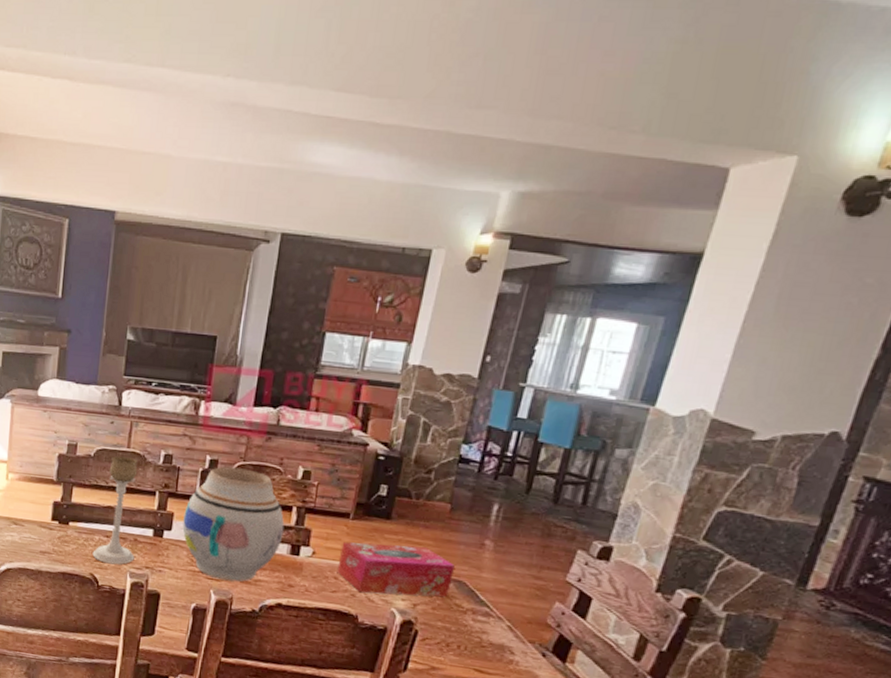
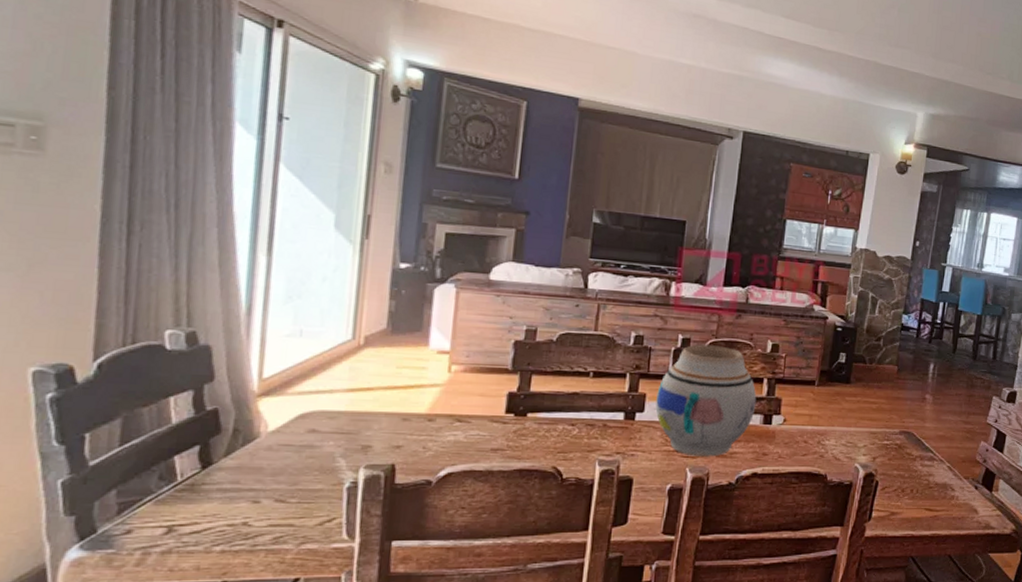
candle holder: present [92,456,138,565] -> none [555,339,606,454]
tissue box: present [337,541,455,597] -> none [806,405,904,453]

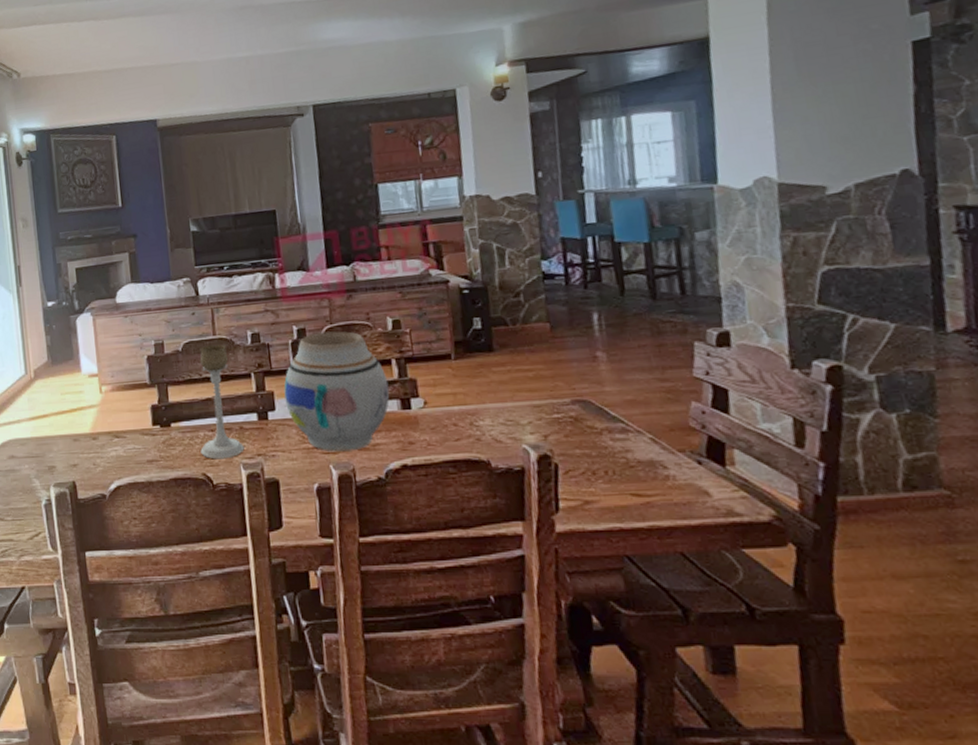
candle holder: none [555,339,606,454] -> present [199,343,244,460]

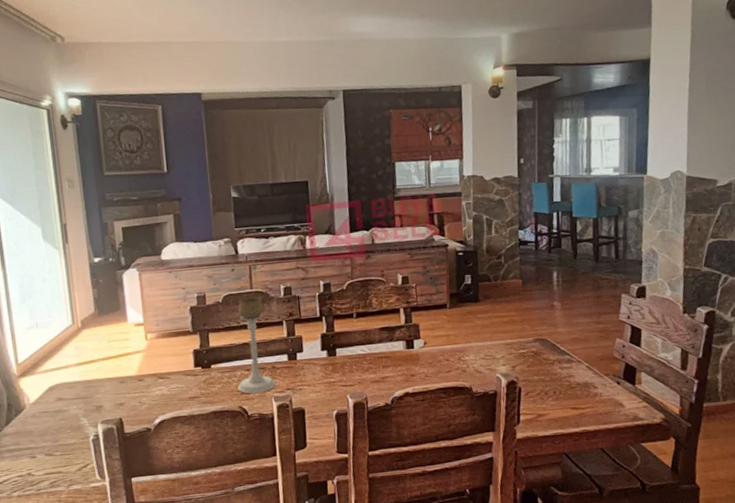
vase: present [283,331,390,452] -> none [311,285,398,385]

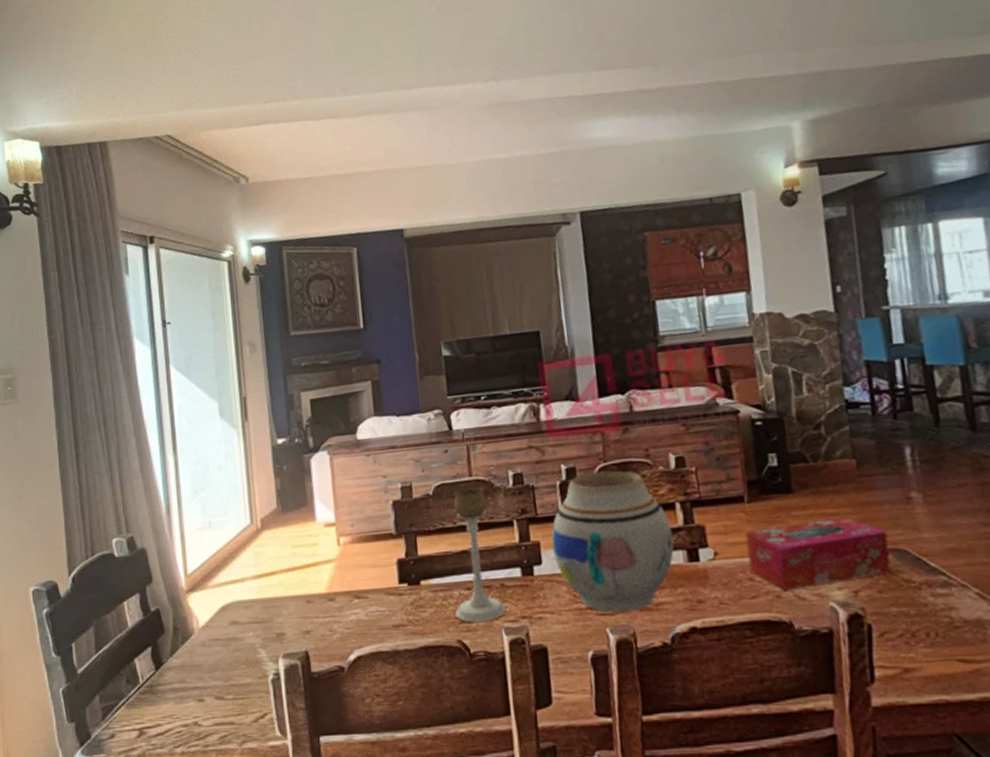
vase: none [311,285,398,385] -> present [551,470,674,613]
tissue box: none [446,317,537,368] -> present [745,516,892,592]

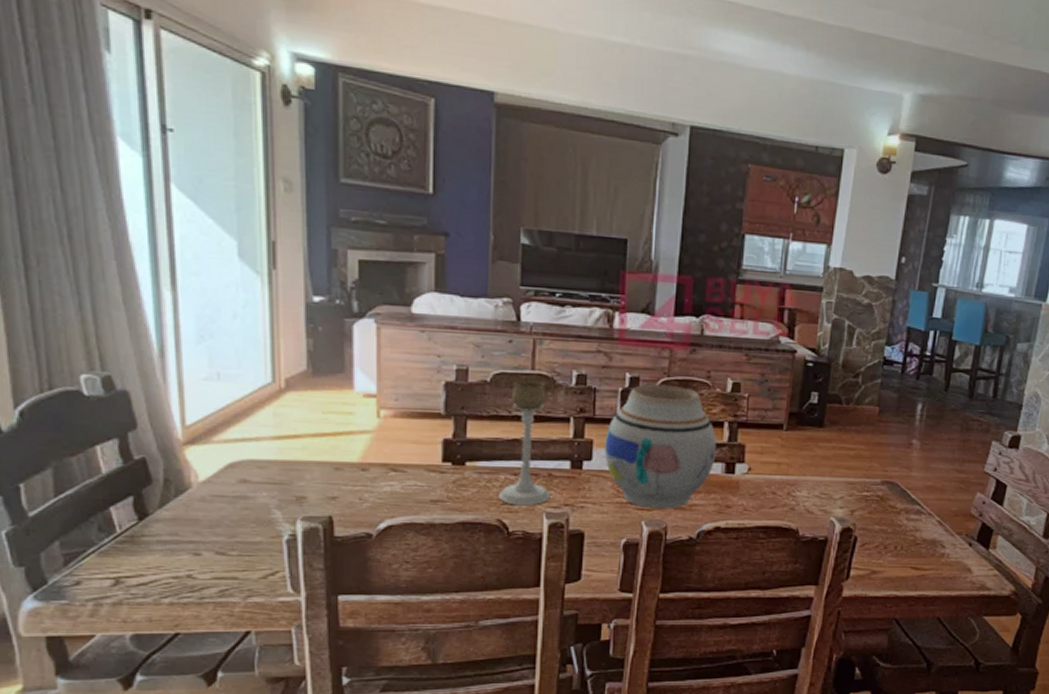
tissue box: present [745,516,892,592] -> none [774,451,887,506]

